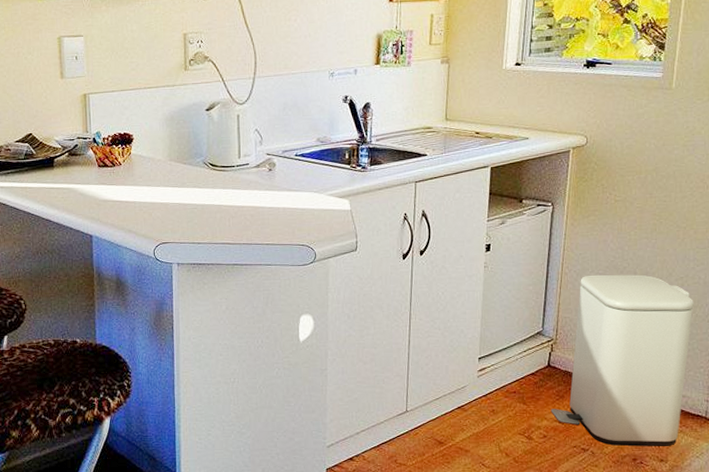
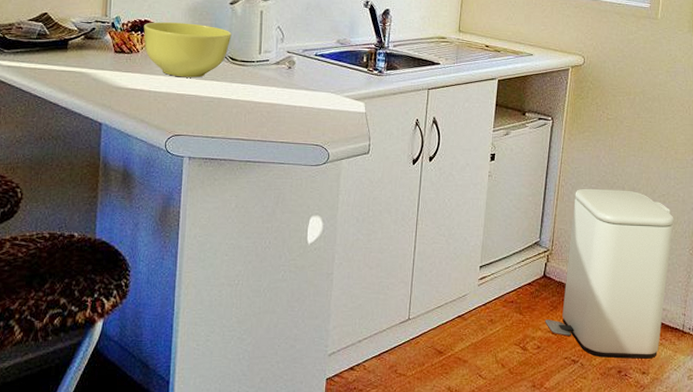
bowl: none [124,132,210,187] -> present [144,22,232,78]

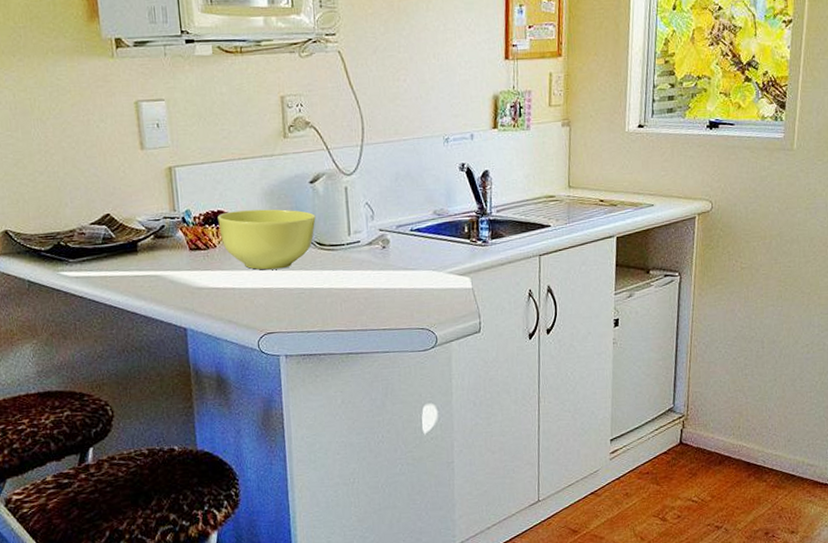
pedal bin: present [545,188,675,359] -> none [684,343,820,521]

